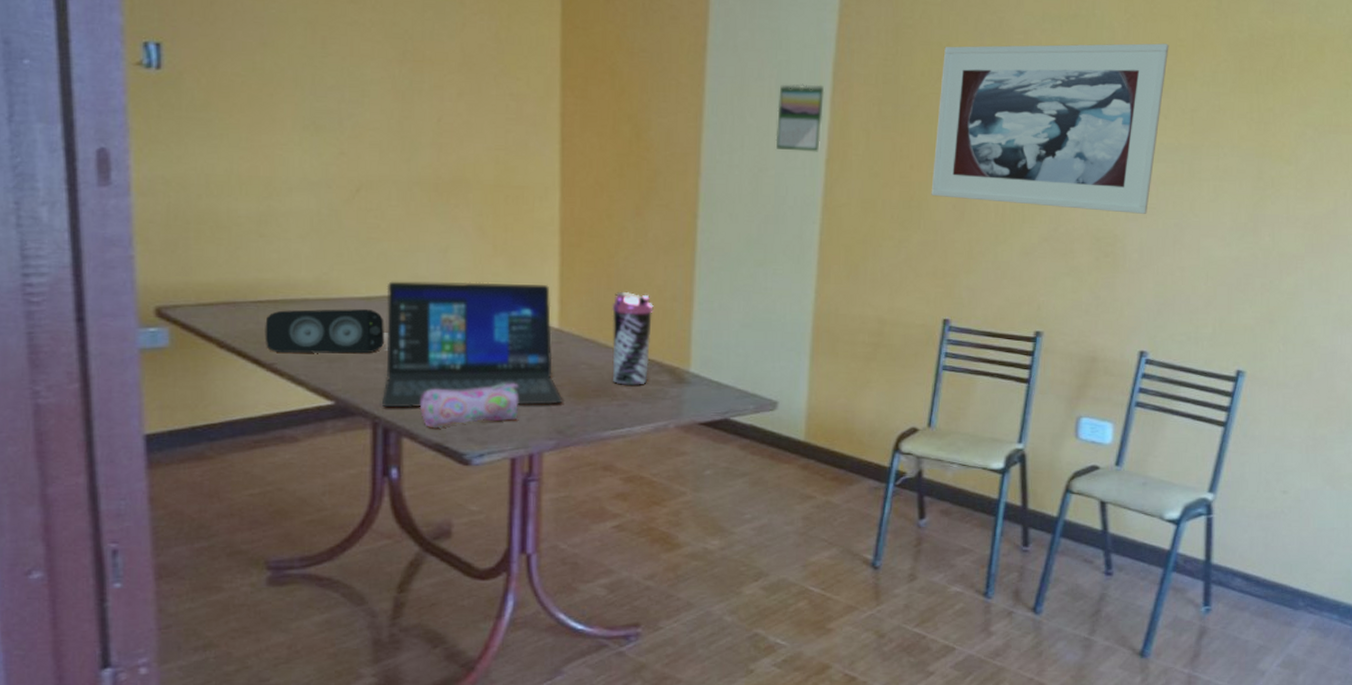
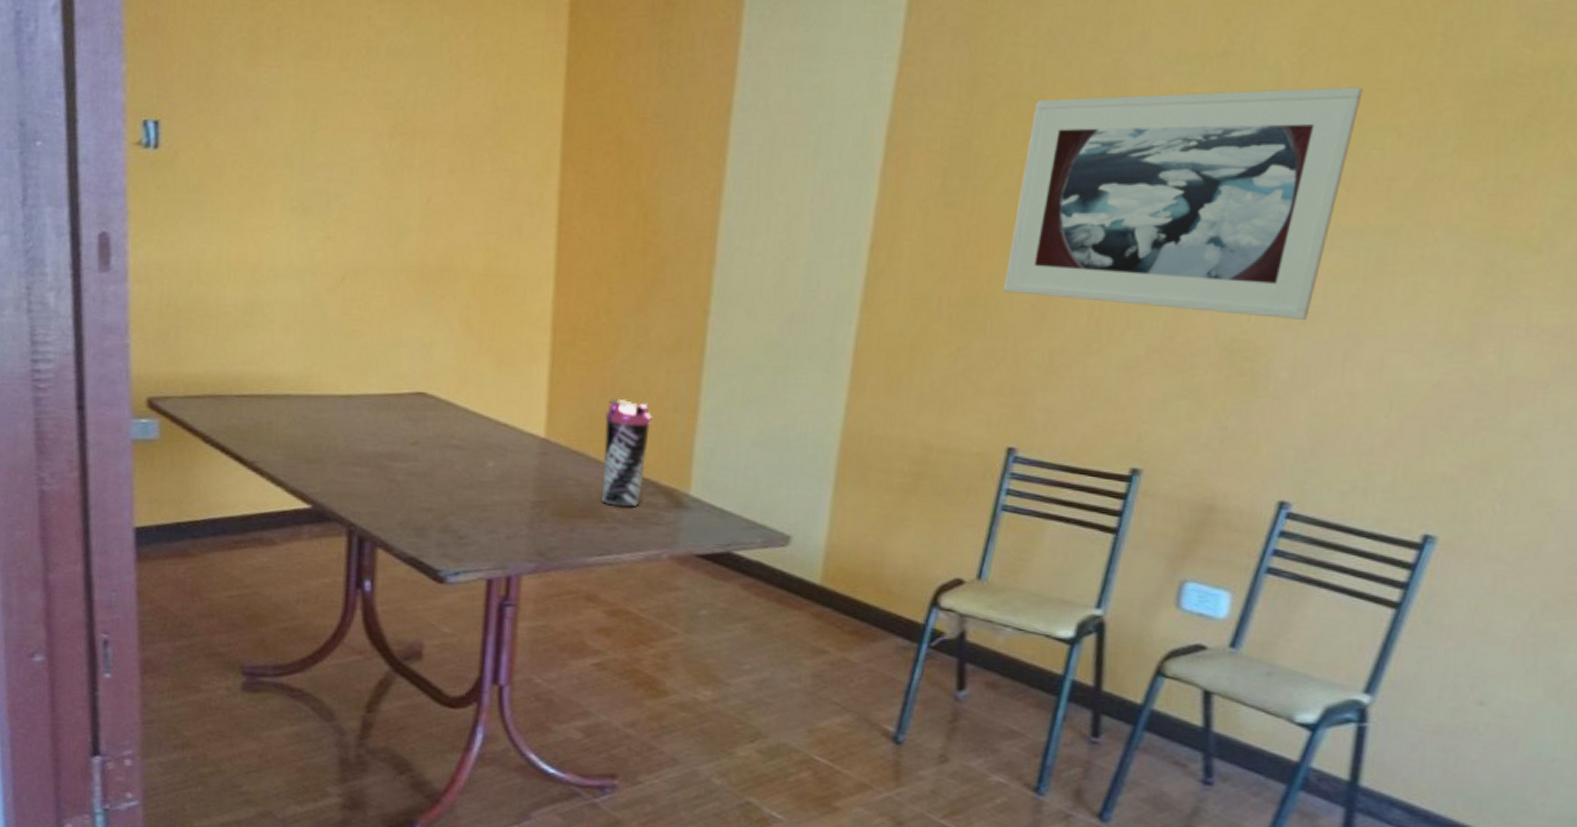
speaker: present [265,308,384,354] -> none [247,405,364,456]
laptop: present [381,281,563,408] -> none [357,378,546,523]
pencil case: present [419,383,519,427] -> none [395,496,499,540]
calendar: present [775,83,825,152] -> none [808,151,874,236]

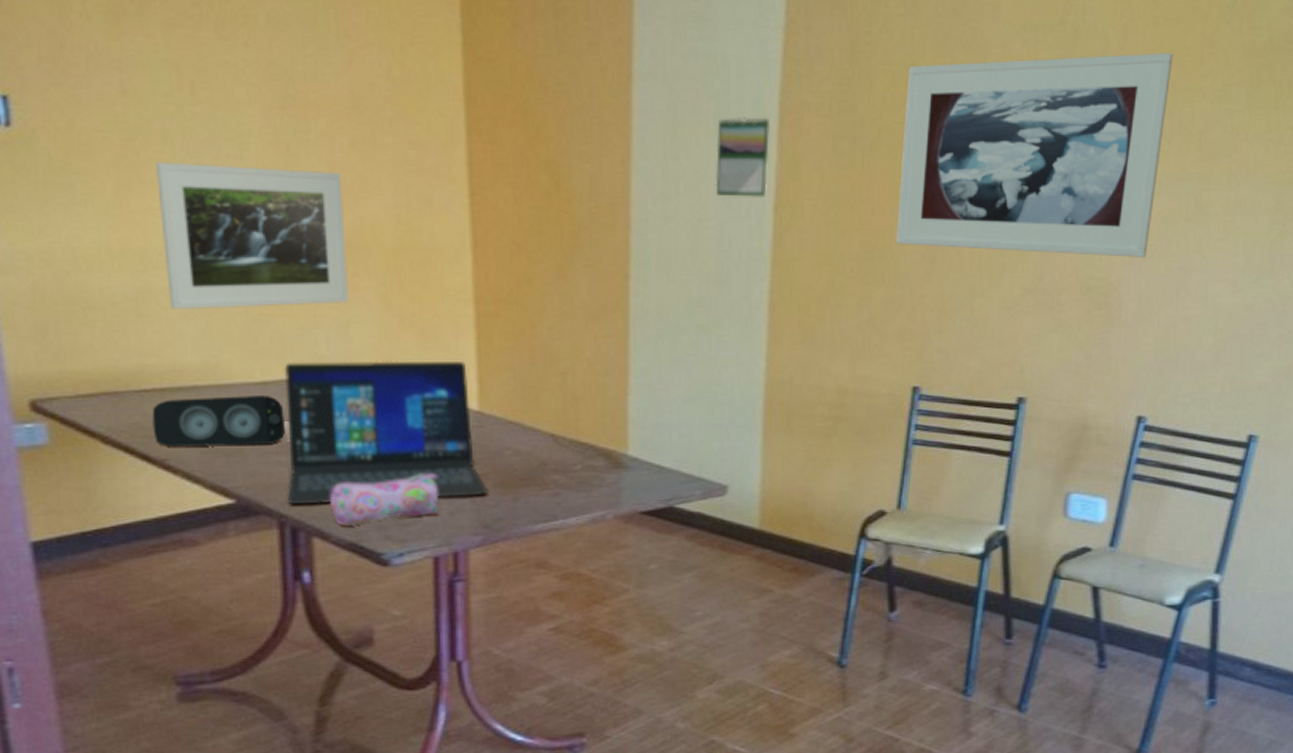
speaker: none [247,405,364,456] -> present [152,394,285,447]
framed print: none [274,184,439,325] -> present [156,162,348,310]
laptop: none [357,378,546,523] -> present [284,361,488,505]
pencil case: none [395,496,499,540] -> present [329,474,439,525]
water bottle: present [602,399,652,508] -> none [537,367,584,473]
calendar: none [808,151,874,236] -> present [715,117,771,197]

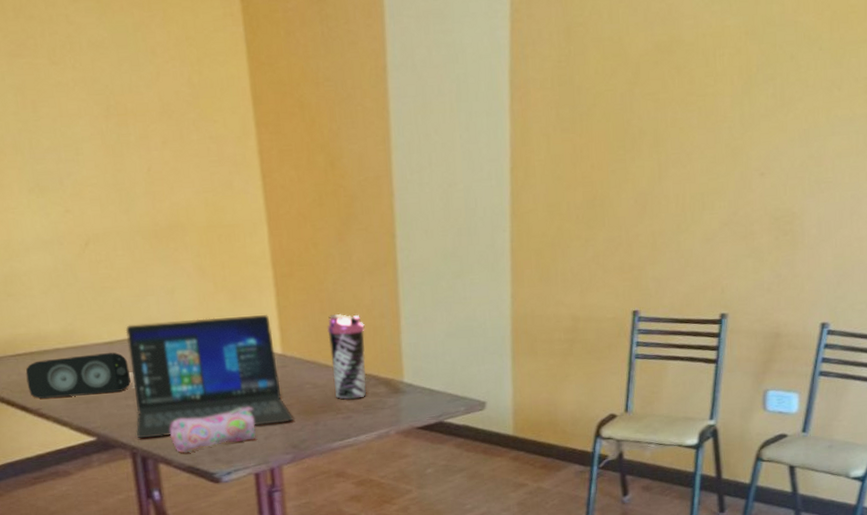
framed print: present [156,162,348,310] -> none [11,166,172,289]
water bottle: none [537,367,584,473] -> present [327,314,367,400]
calendar: present [715,117,771,197] -> none [460,94,504,163]
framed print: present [896,53,1174,257] -> none [612,12,841,193]

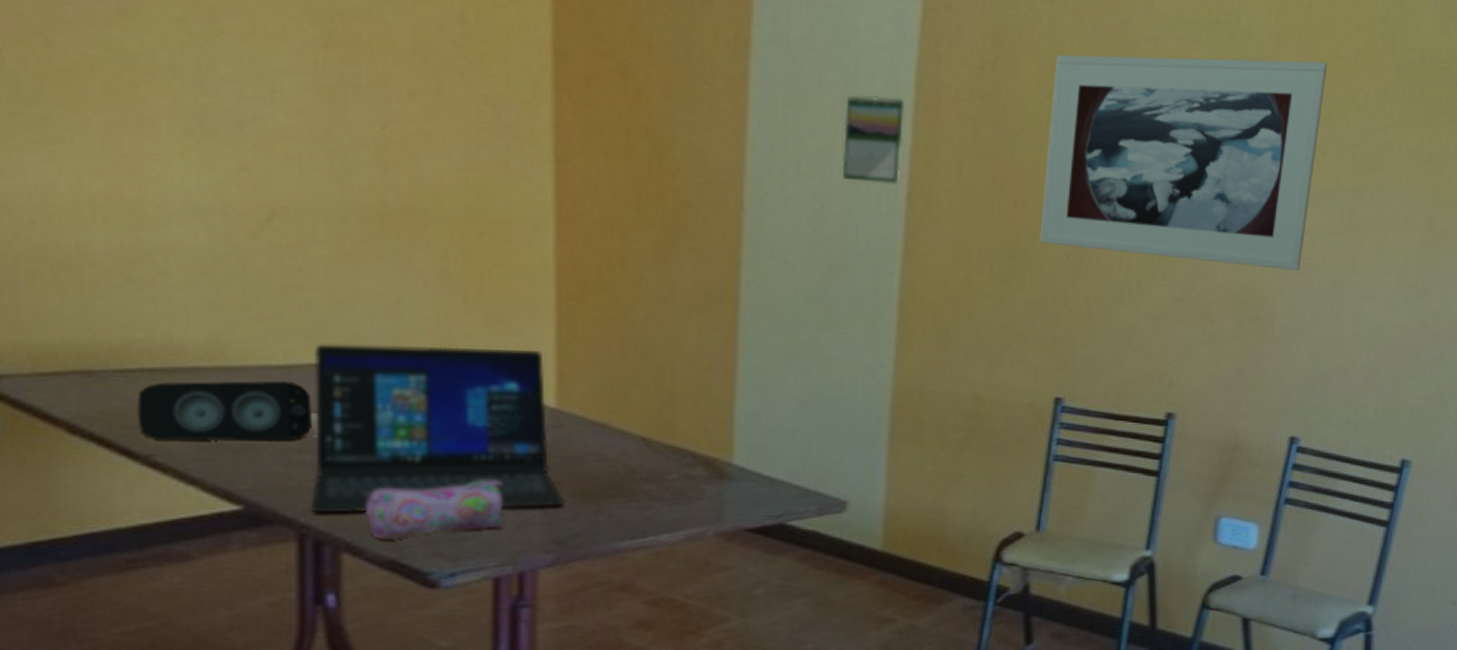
water bottle: present [327,314,367,400] -> none [628,361,684,483]
calendar: none [460,94,504,163] -> present [842,95,905,184]
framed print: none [612,12,841,193] -> present [1039,54,1328,270]

